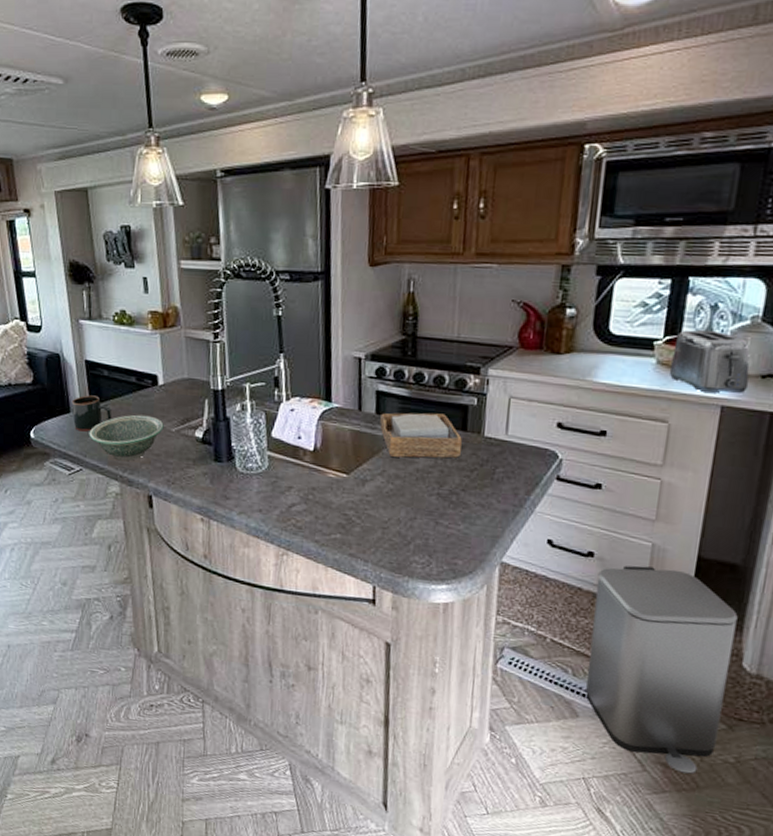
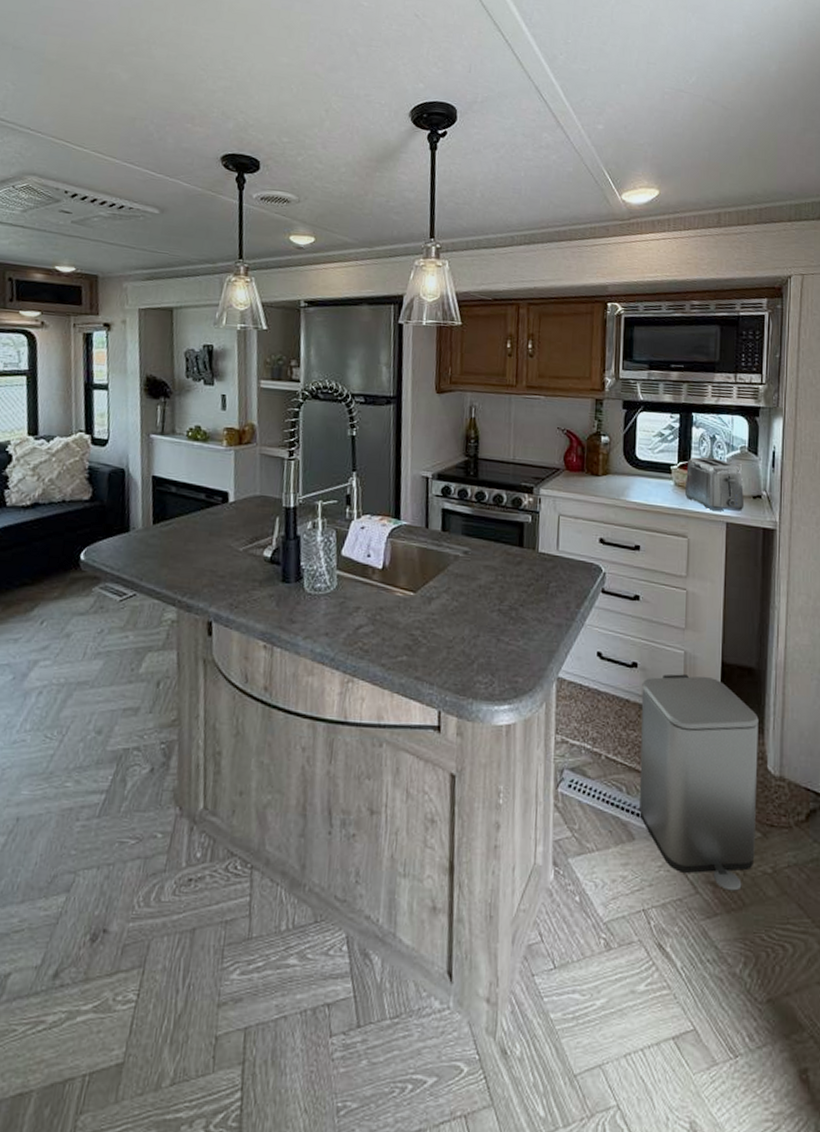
mug: present [71,395,112,432] -> none [131,512,176,553]
bowl: present [89,414,164,461] -> none [147,533,232,585]
napkin holder: present [380,412,462,459] -> none [445,530,520,575]

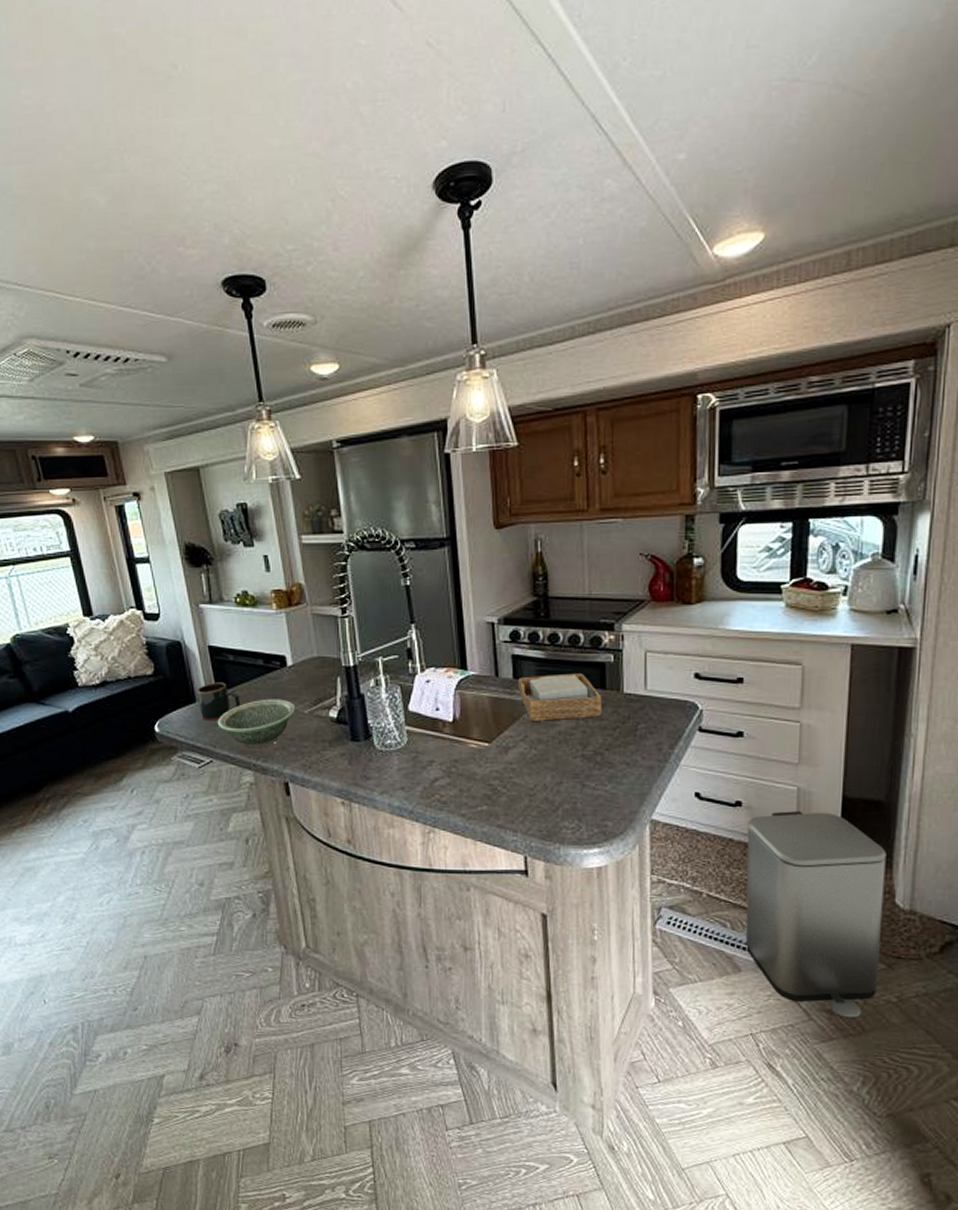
mug: none [131,512,176,553] -> present [196,682,241,721]
bowl: none [147,533,232,585] -> present [217,698,296,749]
napkin holder: none [445,530,520,575] -> present [518,673,603,721]
toaster: present [684,457,745,512] -> none [798,570,876,633]

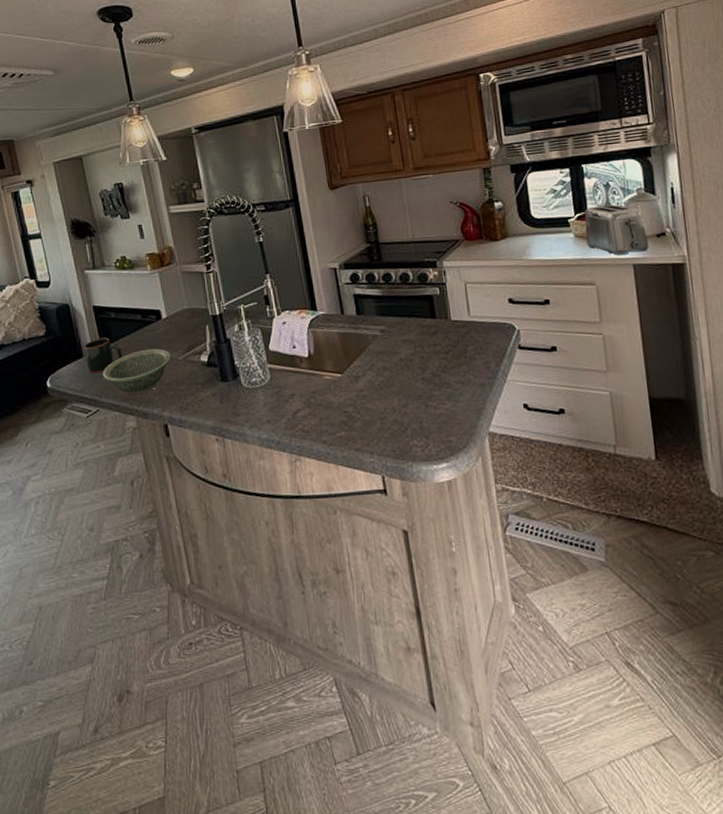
napkin holder: present [518,673,603,721] -> none [361,306,436,351]
pedal bin: present [745,811,887,1018] -> none [572,412,711,608]
toaster: none [798,570,876,633] -> present [584,204,649,256]

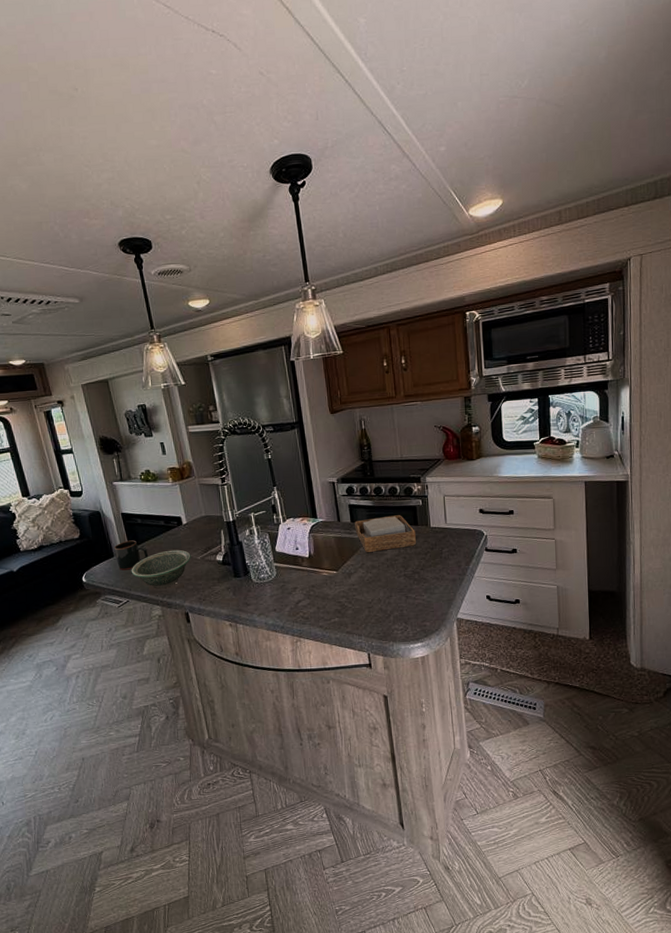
napkin holder: none [361,306,436,351] -> present [355,515,417,552]
toaster: present [584,204,649,256] -> none [547,430,600,474]

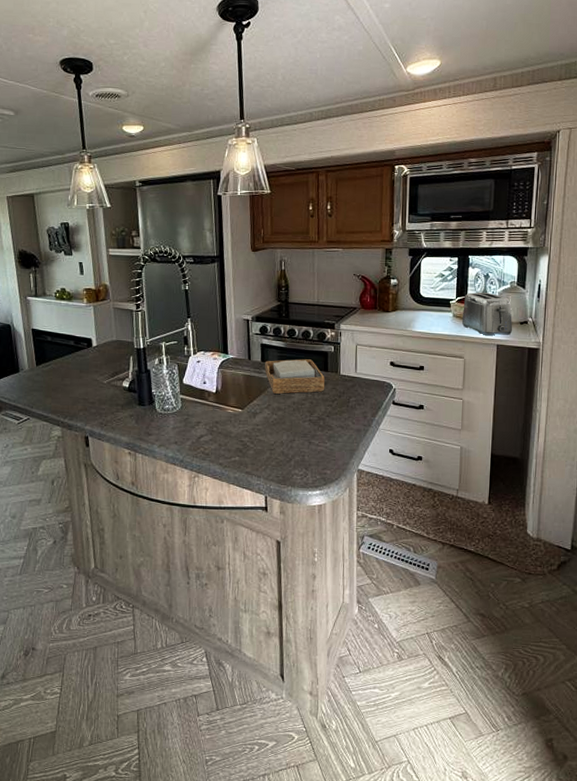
mug: present [114,540,149,571] -> none [20,357,55,387]
bowl: present [131,549,191,589] -> none [35,371,97,410]
toaster: none [547,430,600,474] -> present [461,292,513,336]

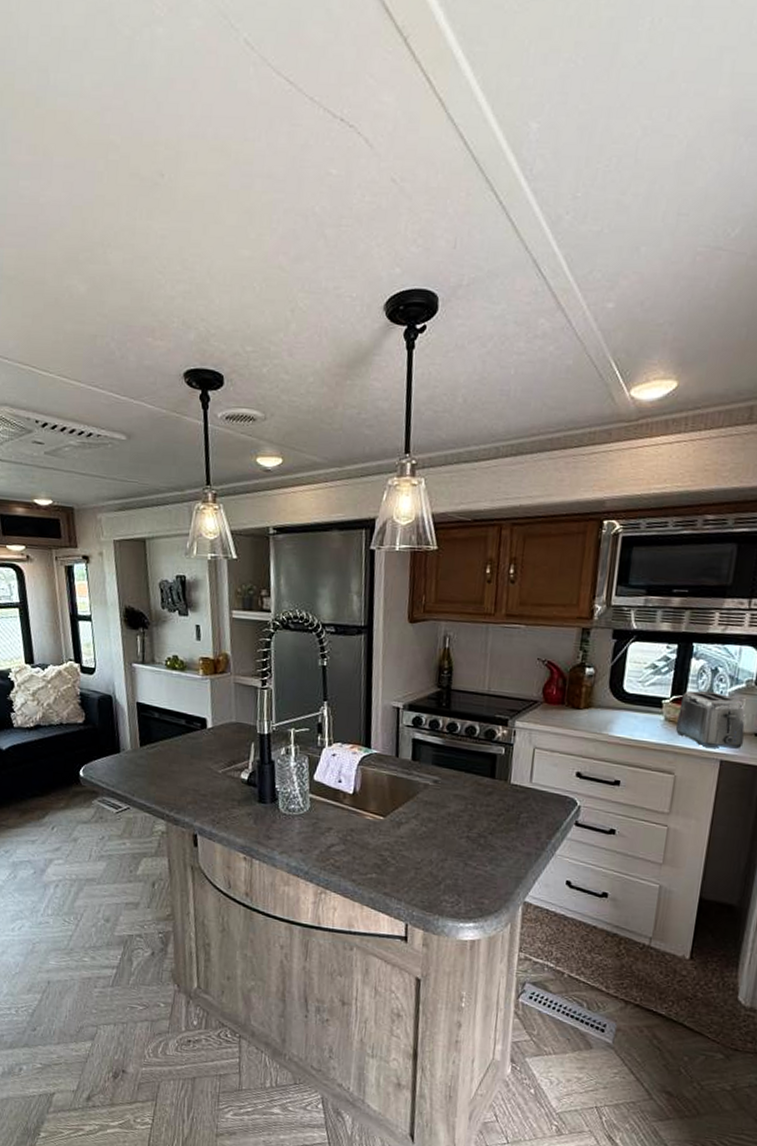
napkin holder: present [265,359,325,394] -> none [415,760,490,804]

